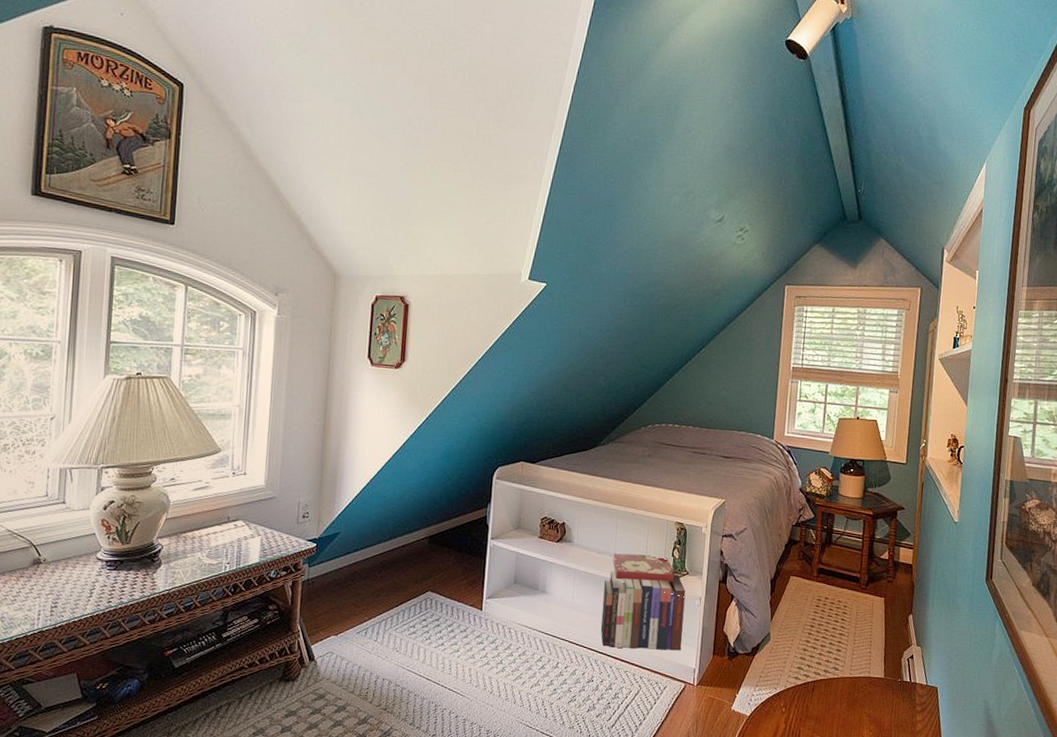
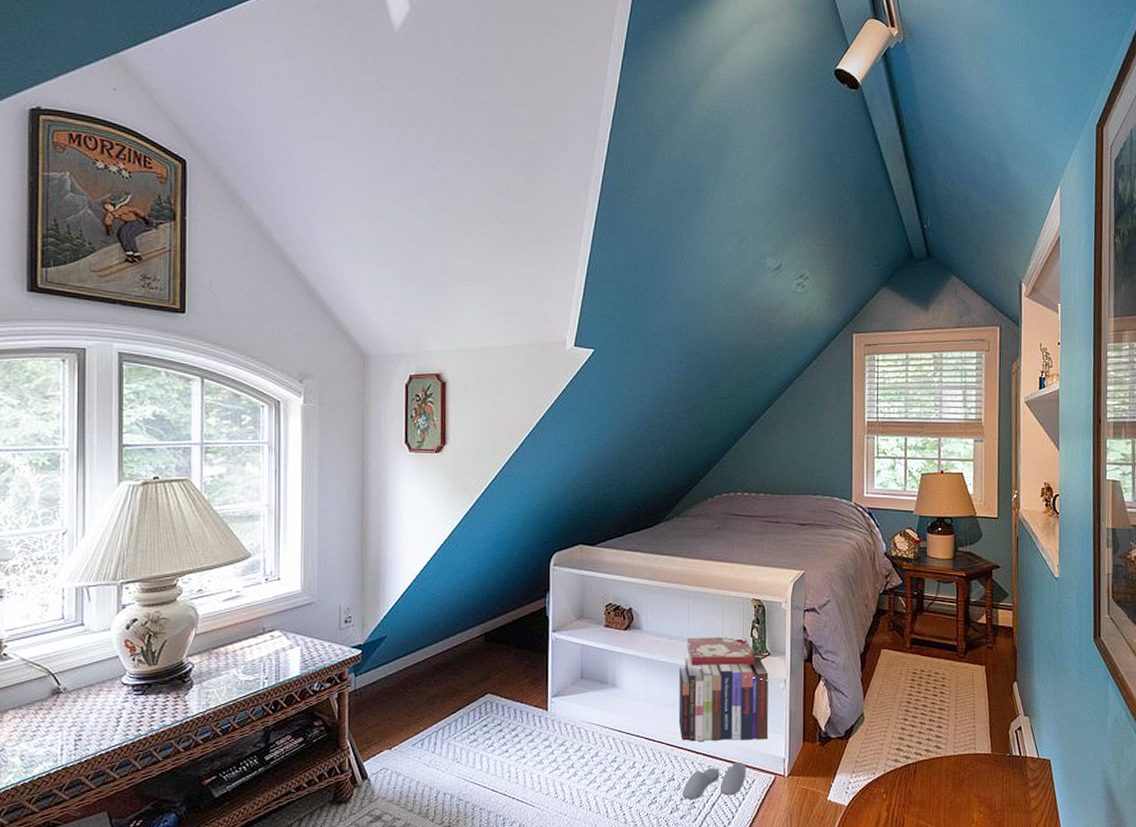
slippers: none [599,669,660,701] -> present [681,761,746,800]

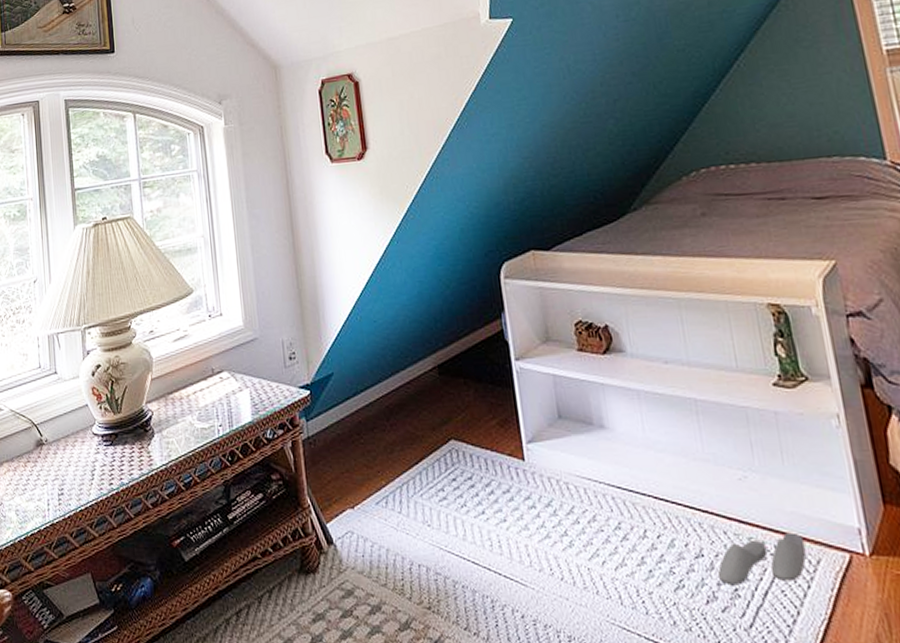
books: present [678,656,769,741] -> none [684,382,829,502]
decorative box: present [686,637,754,666] -> none [686,358,787,399]

